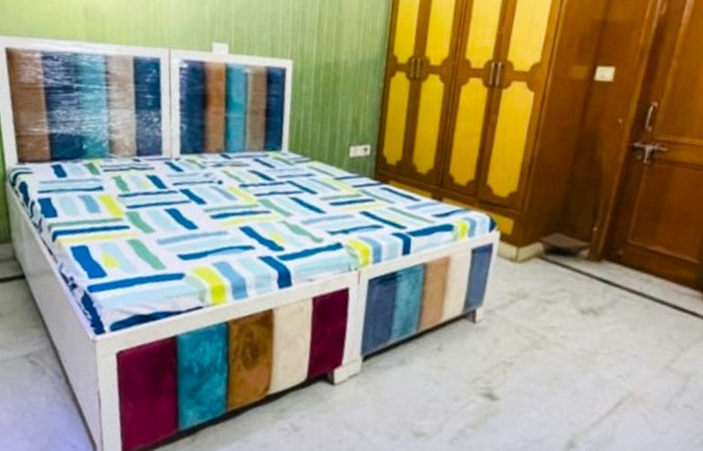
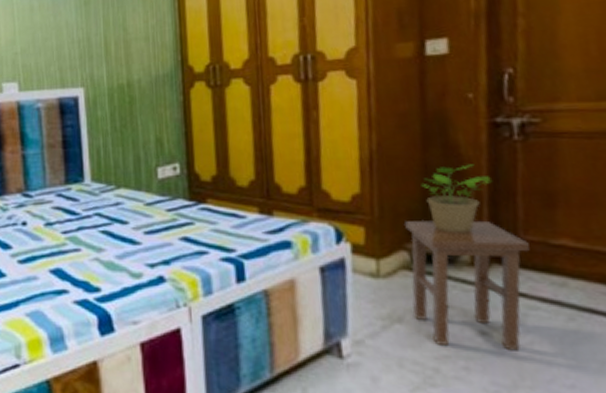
stool: none [535,219,633,327] -> present [405,219,530,351]
potted plant: none [565,177,619,234] -> present [421,164,491,233]

